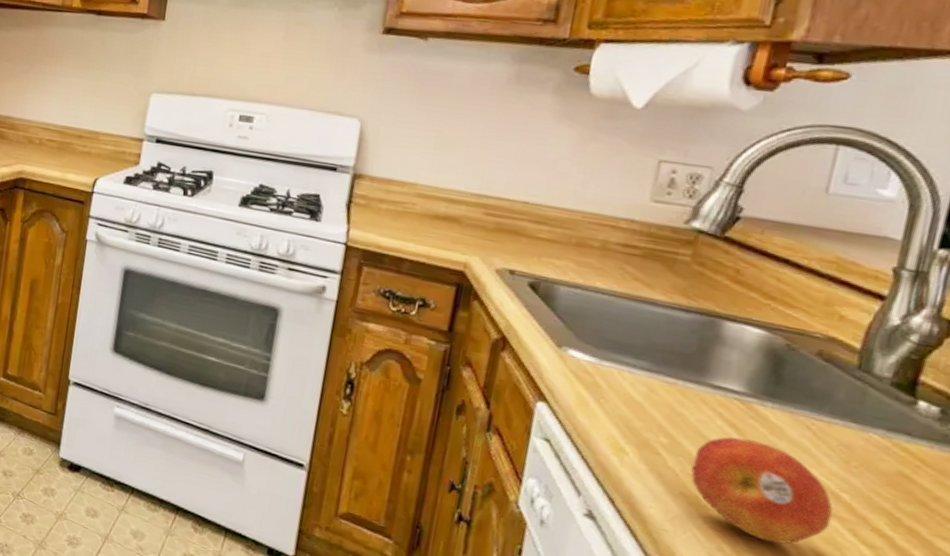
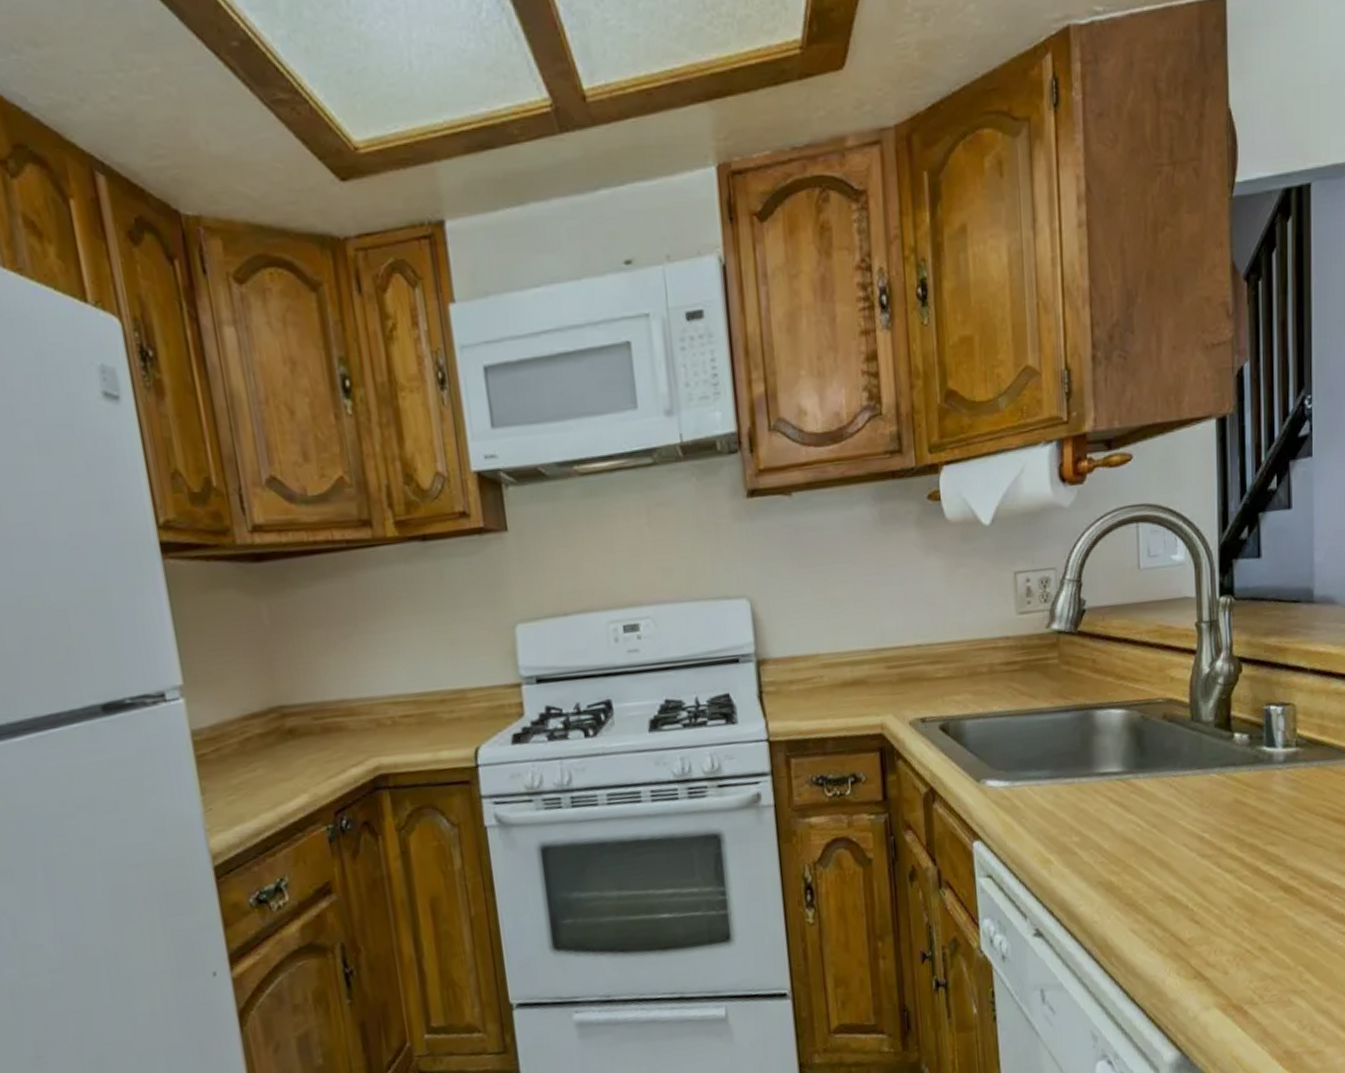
fruit: present [691,437,833,544] -> none [1100,811,1203,899]

